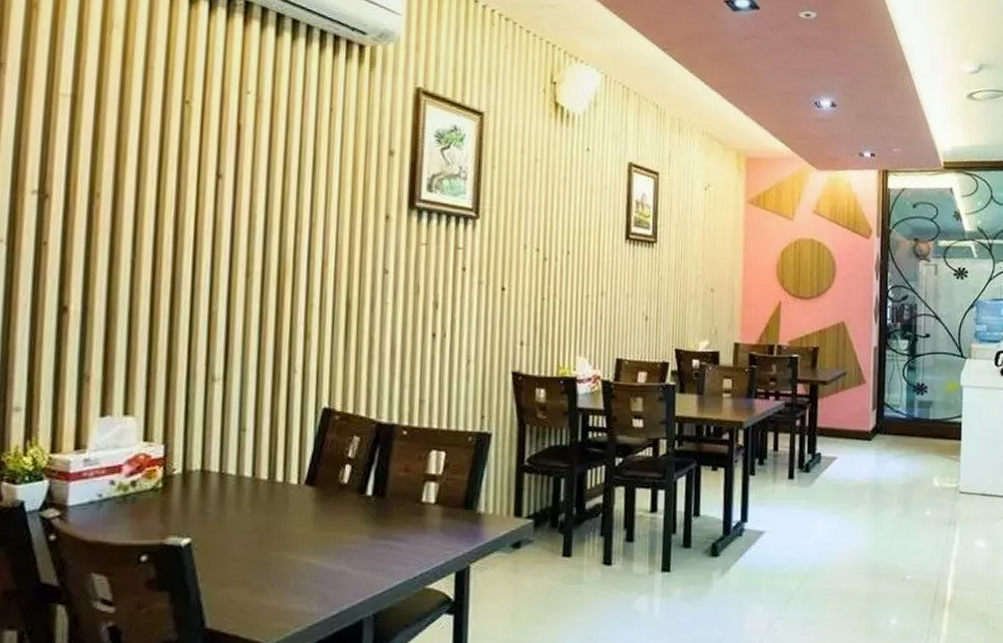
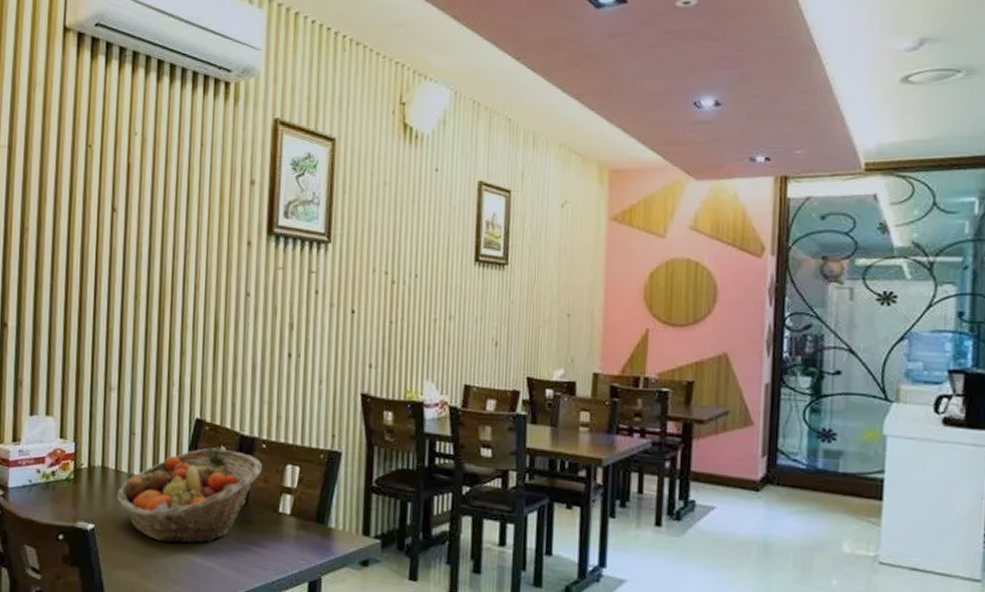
fruit basket: none [220,439,403,549] -> present [116,447,262,543]

